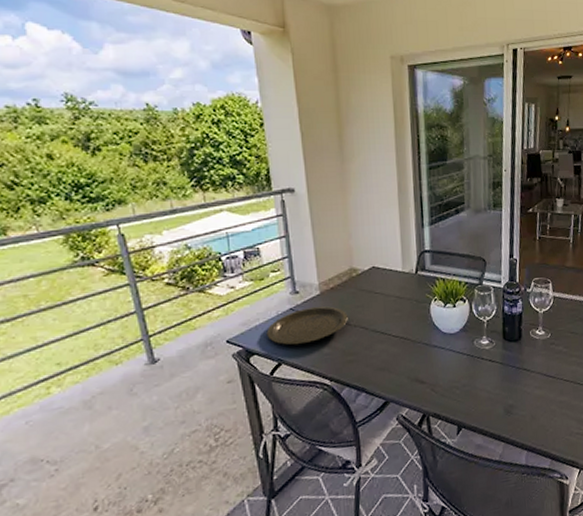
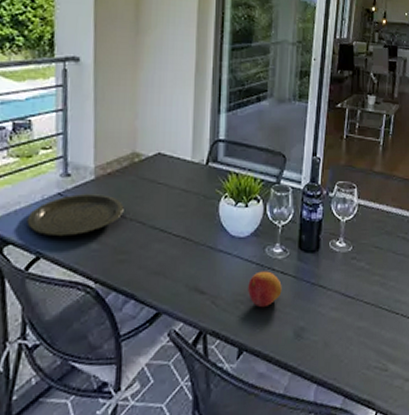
fruit: none [461,360,491,391] -> present [248,271,282,308]

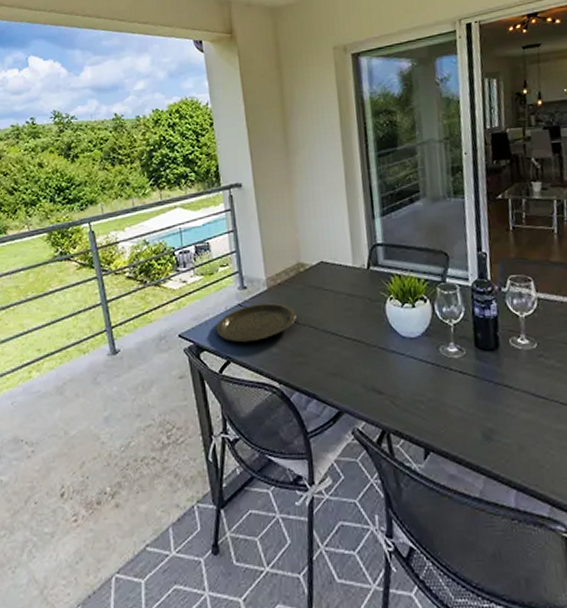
fruit: present [248,271,282,308] -> none [426,370,463,408]

